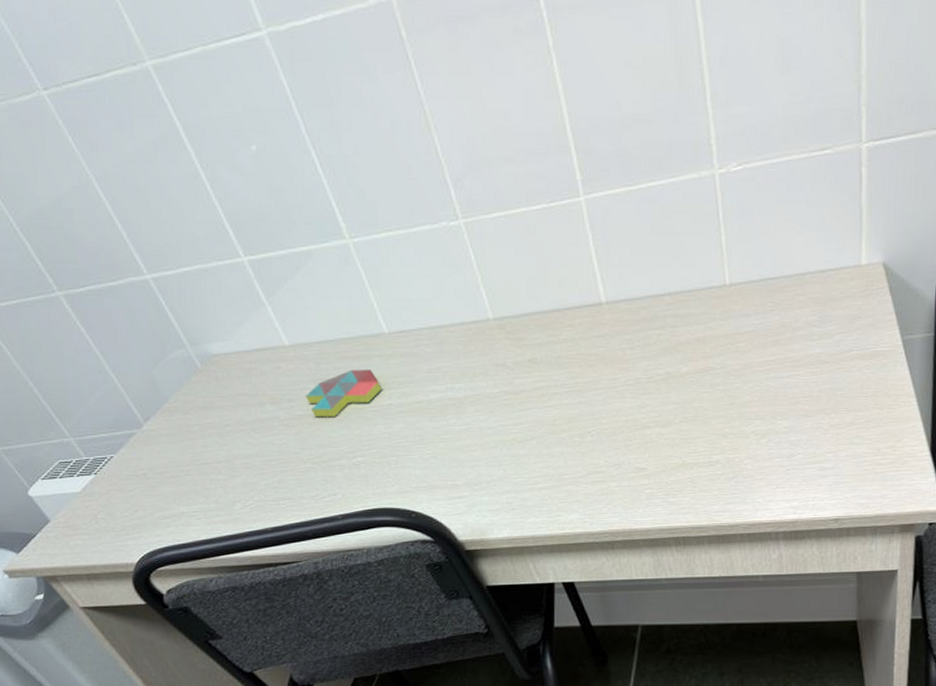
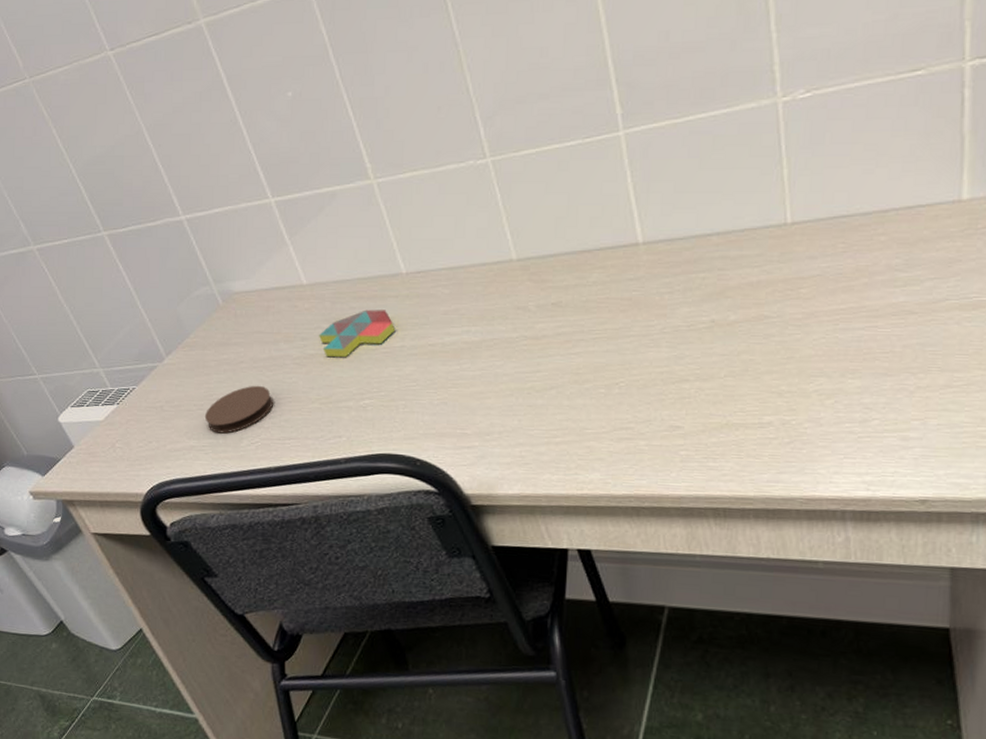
coaster: none [192,448,265,498] -> present [204,385,274,434]

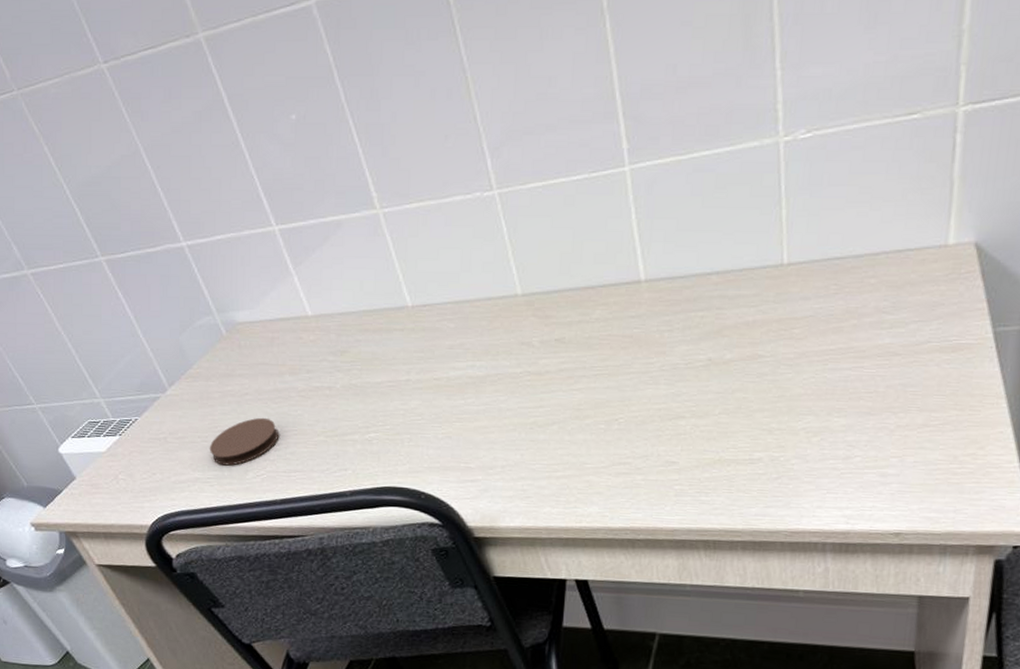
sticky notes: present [319,309,396,358] -> none [324,342,401,391]

